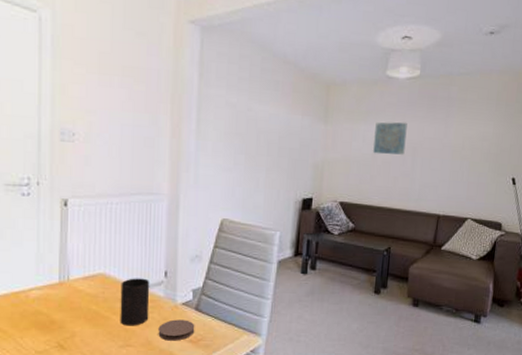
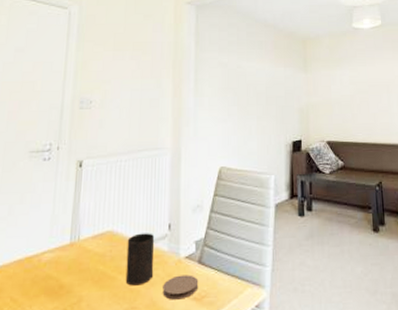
wall art: present [373,122,407,155] -> none [349,64,380,95]

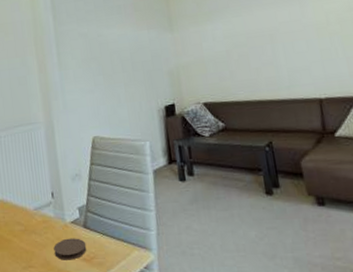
cup: present [125,233,155,286] -> none [16,201,44,248]

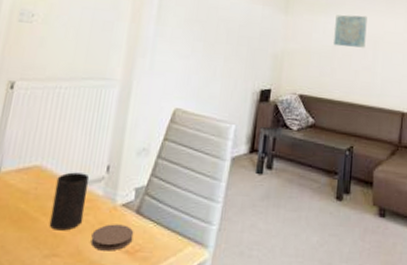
cup: none [16,201,44,248] -> present [49,172,90,231]
wall art: none [222,12,262,50] -> present [333,14,367,48]

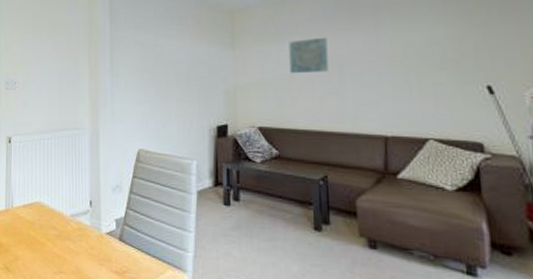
cup: present [49,172,90,231] -> none [53,206,78,253]
coaster: present [90,224,134,251] -> none [86,249,120,271]

